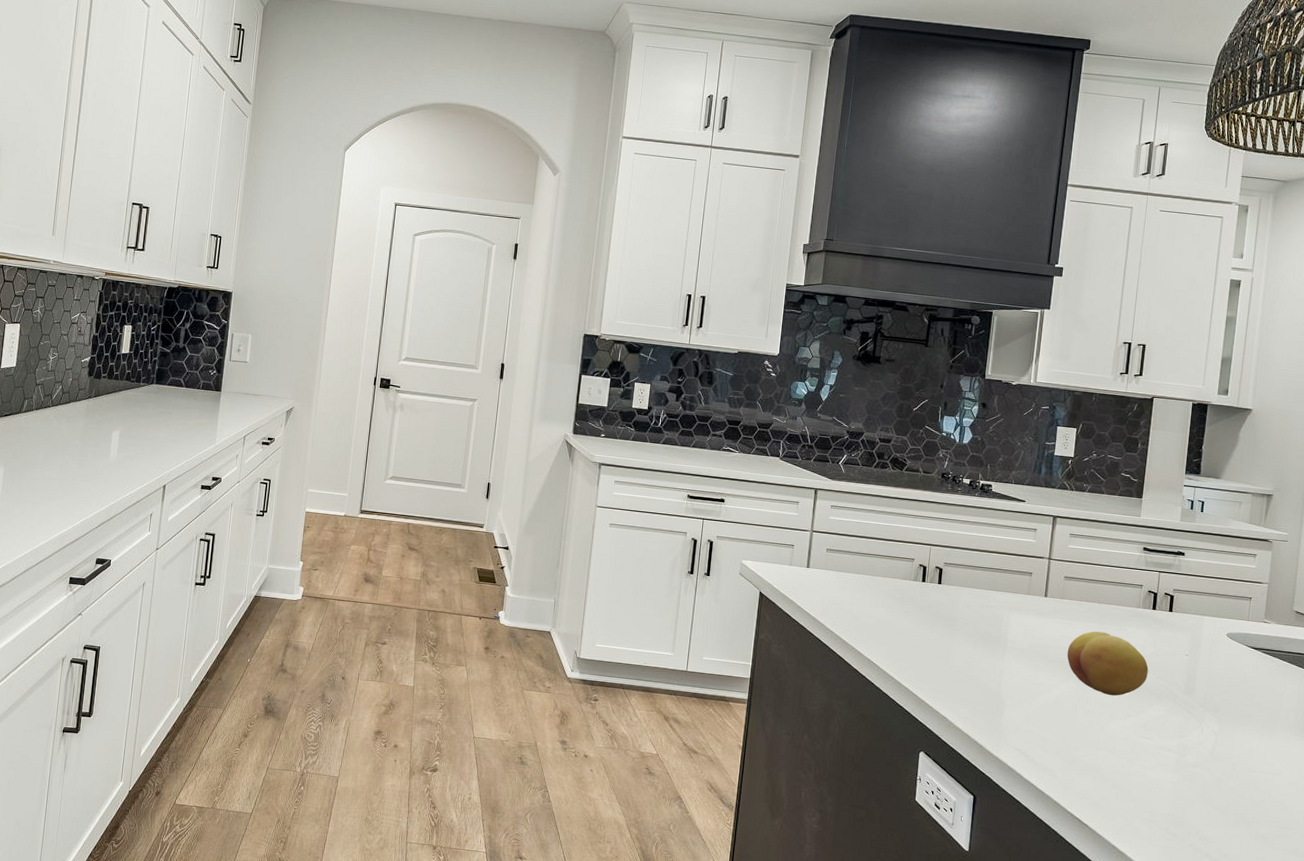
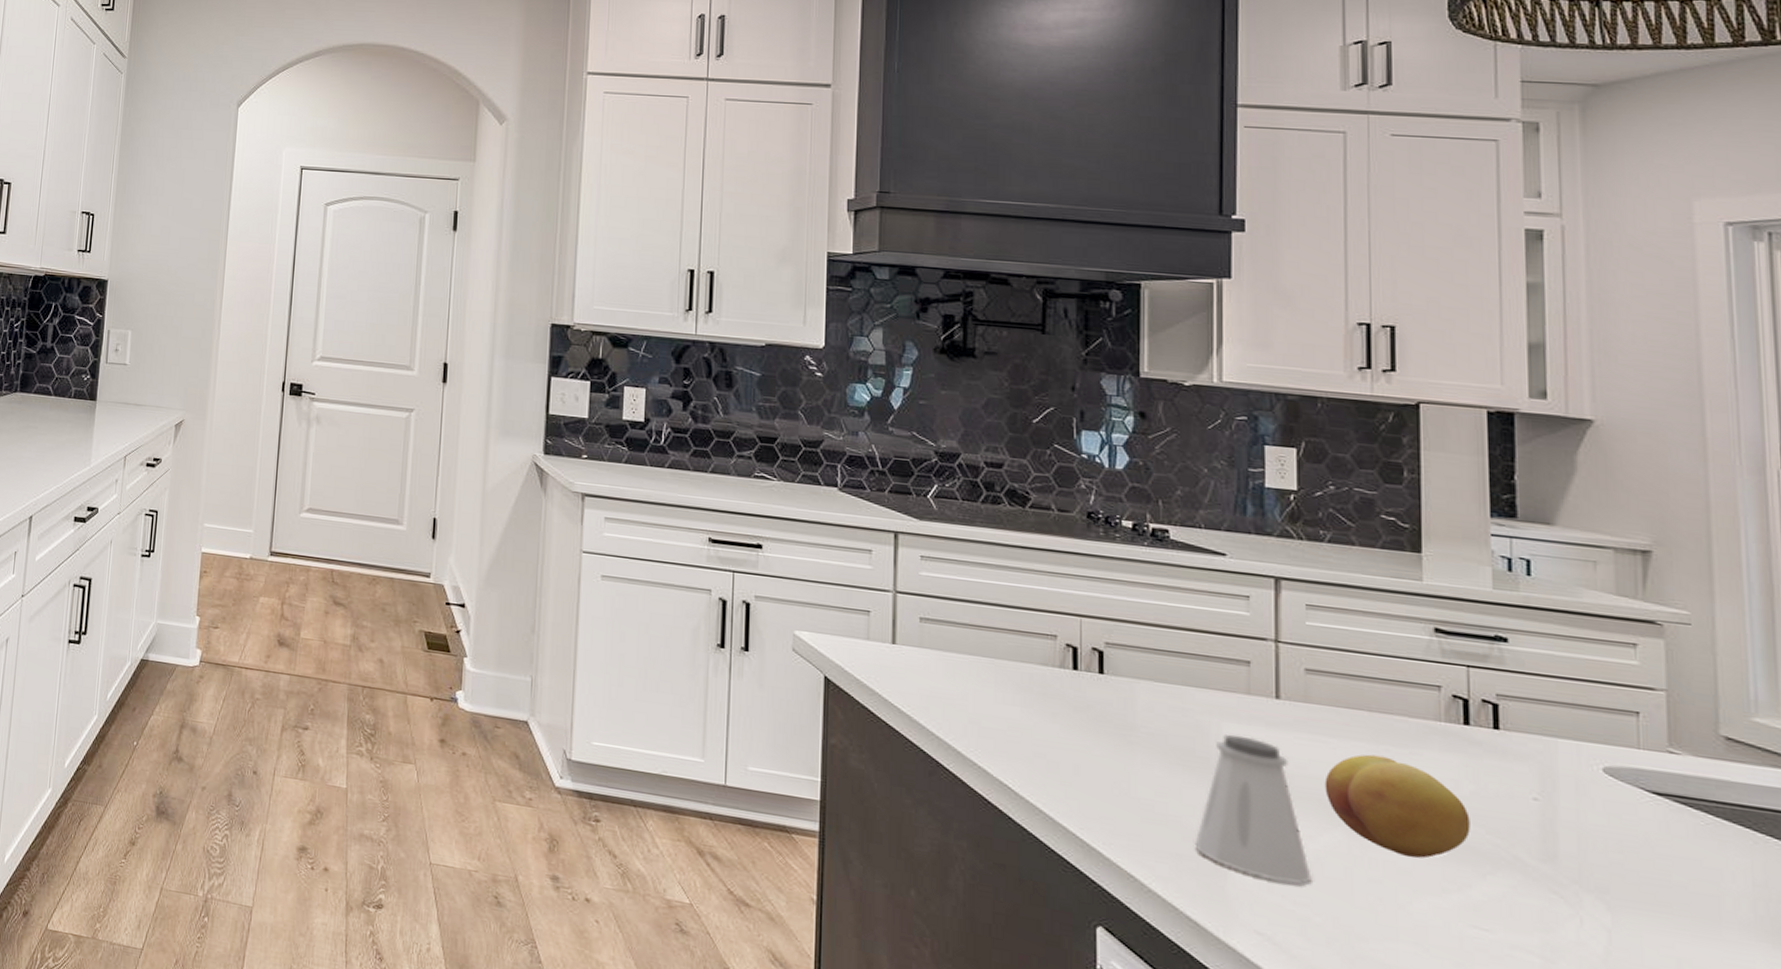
saltshaker: none [985,621,1053,717] -> present [1194,734,1312,885]

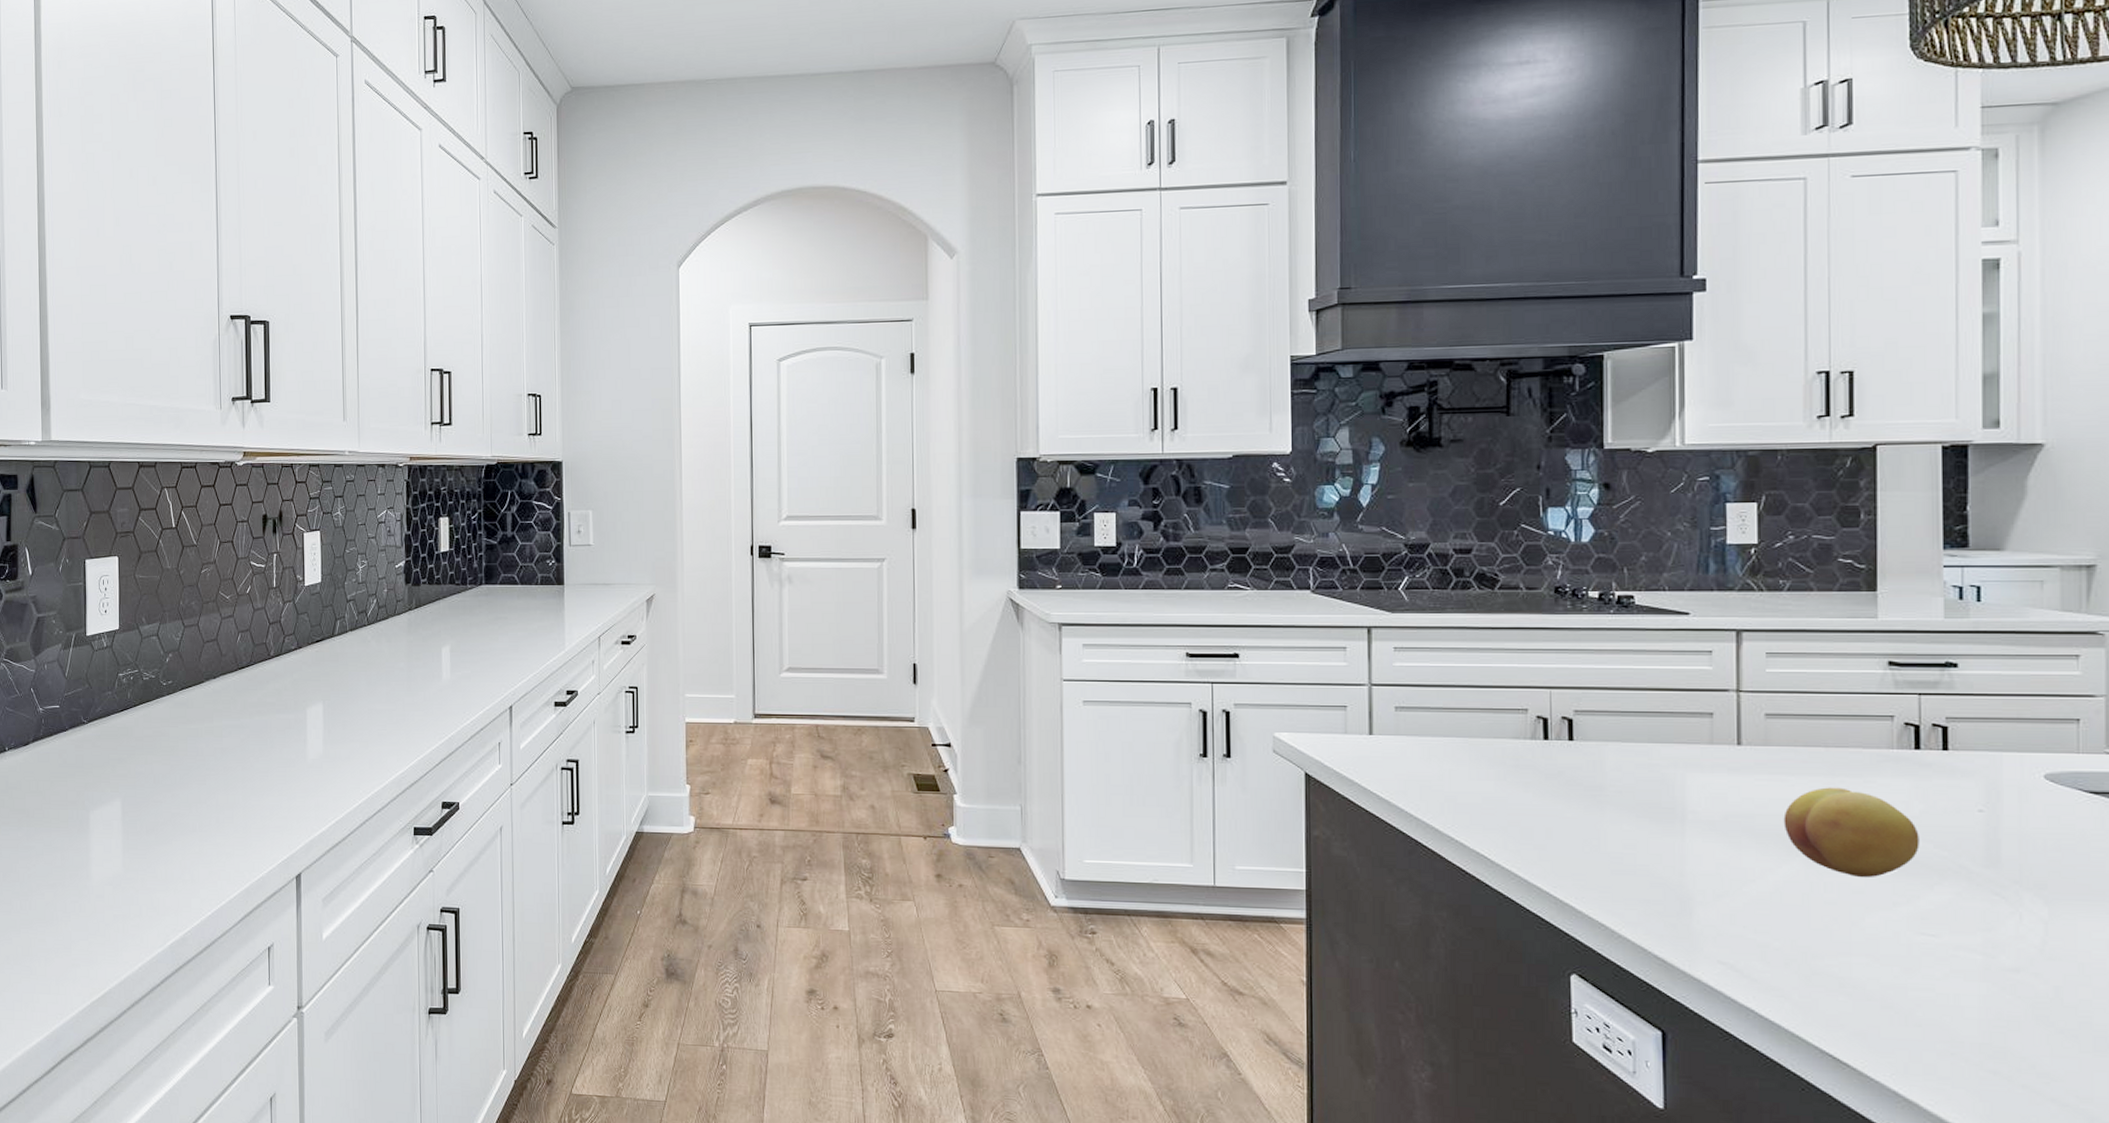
saltshaker: present [1194,734,1312,885] -> none [1661,783,1771,915]

